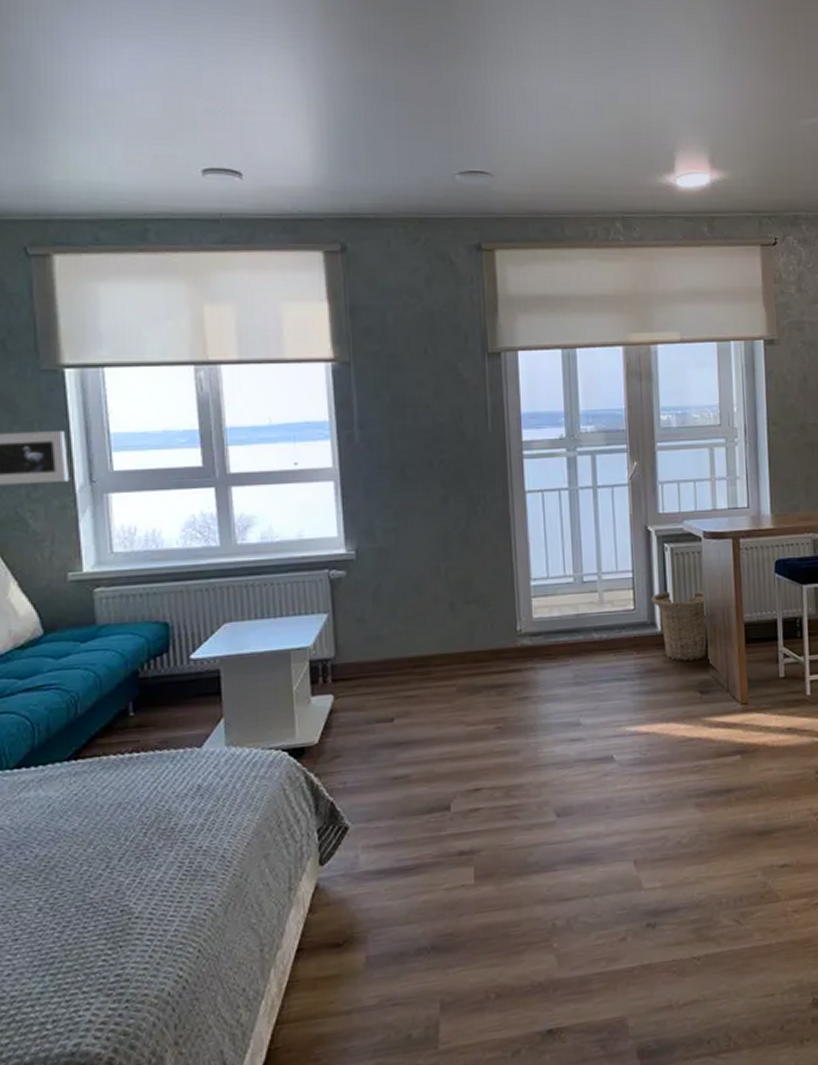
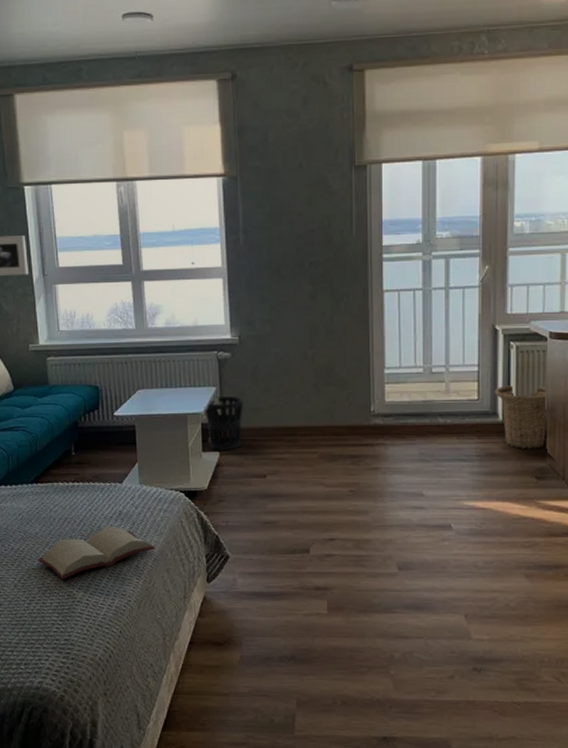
hardback book: none [75,806,248,890] -> present [37,525,155,580]
wastebasket: none [312,624,363,694] -> present [204,397,243,451]

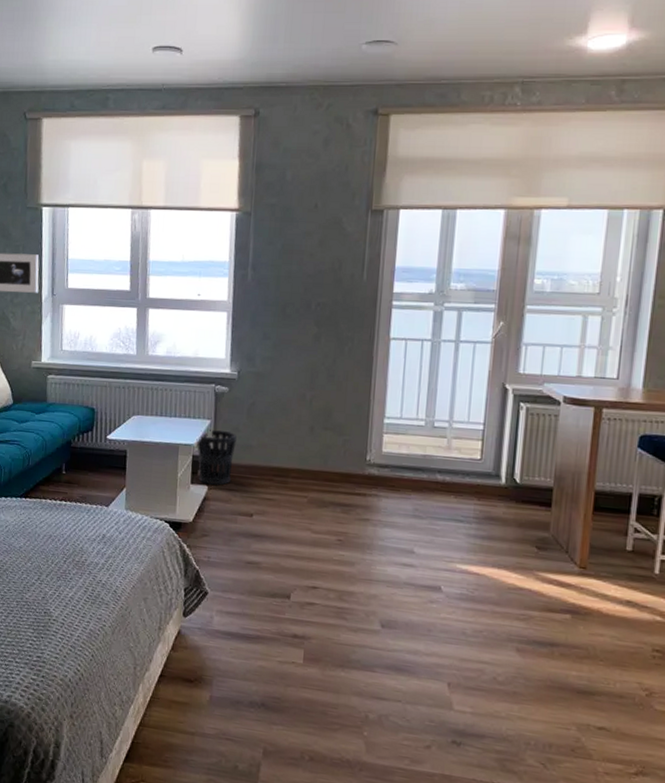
hardback book: present [37,525,155,580] -> none [18,547,134,597]
basket: present [494,385,549,449] -> none [499,447,557,517]

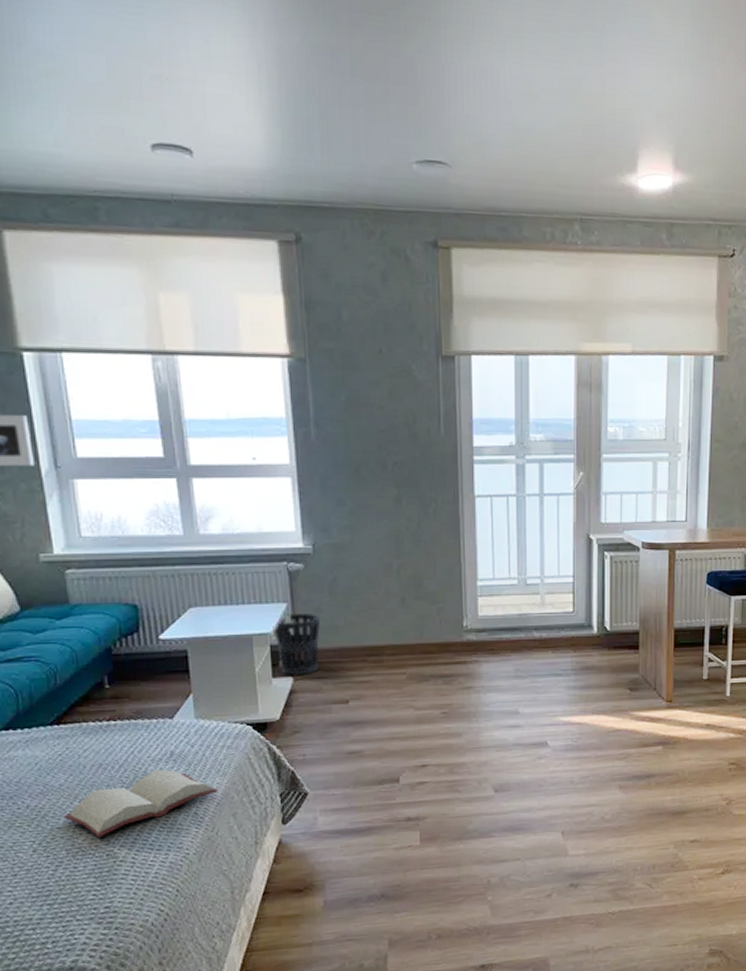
hardback book: none [18,547,134,597] -> present [63,769,217,838]

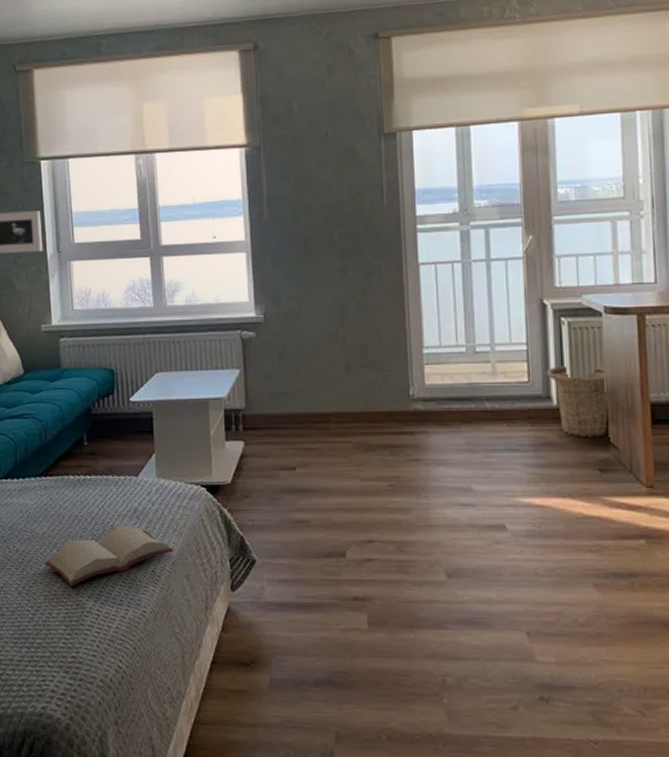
wastebasket: present [272,614,320,676] -> none [226,380,269,441]
basket: none [589,596,642,661] -> present [546,365,610,437]

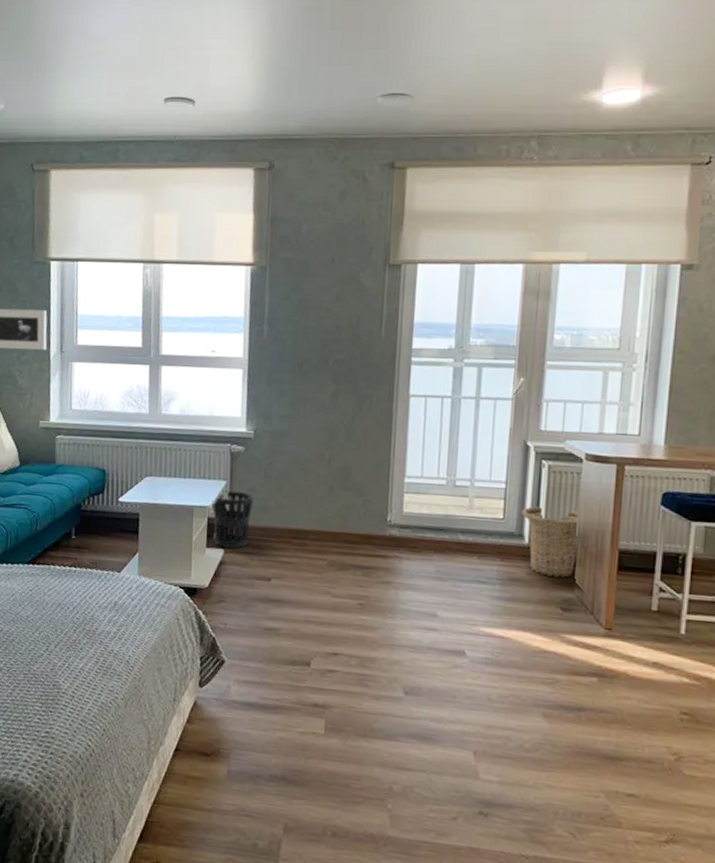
hardback book: present [44,524,173,587] -> none [25,615,148,668]
wastebasket: none [226,380,269,441] -> present [211,491,253,549]

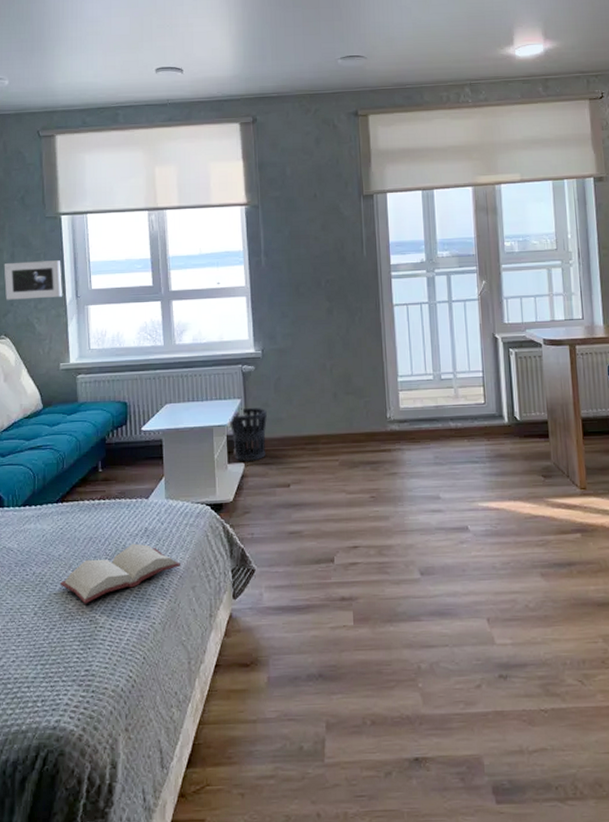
hardback book: none [25,615,148,668] -> present [59,543,180,604]
basket: present [522,506,581,578] -> none [499,388,549,449]

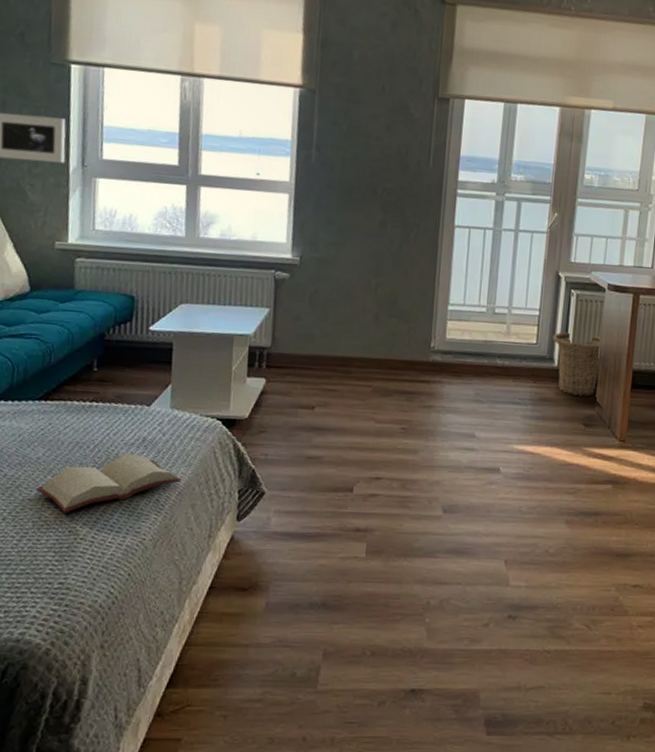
wastebasket: present [229,408,267,462] -> none [253,319,298,378]
basket: none [499,388,549,449] -> present [552,332,602,396]

